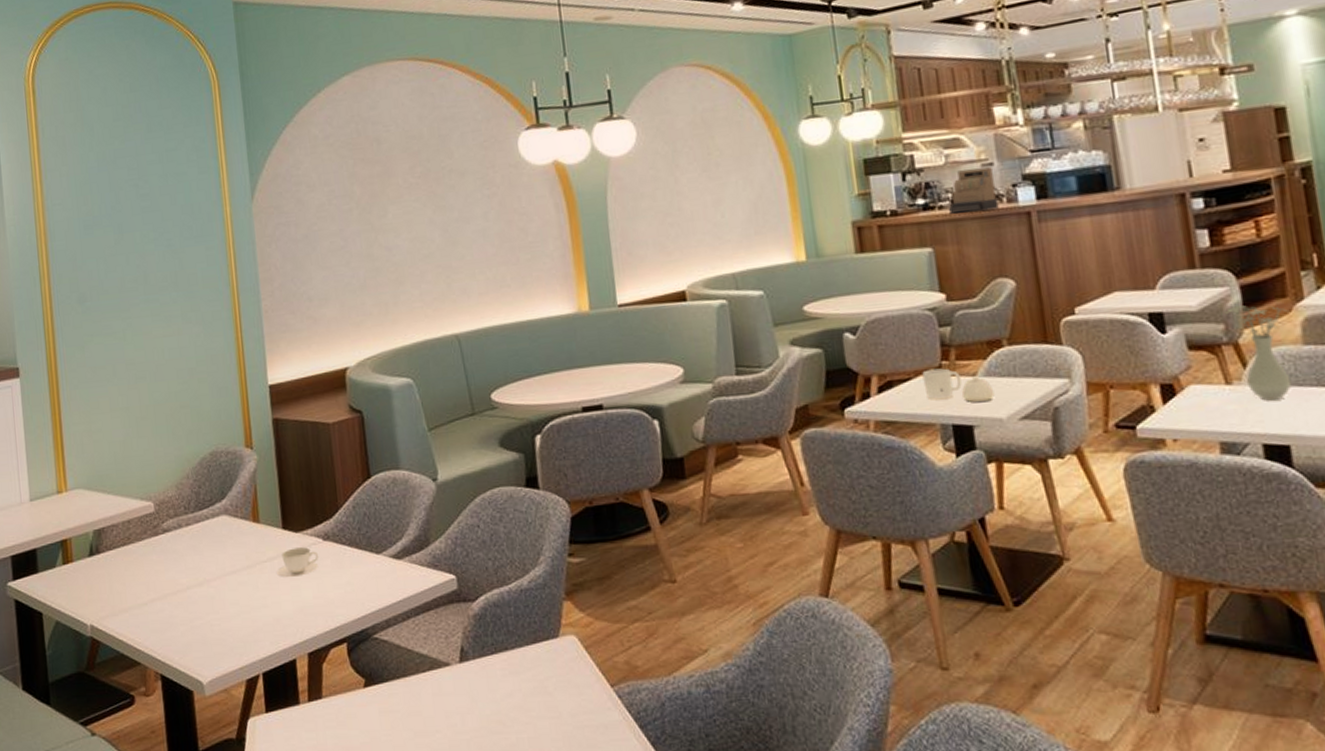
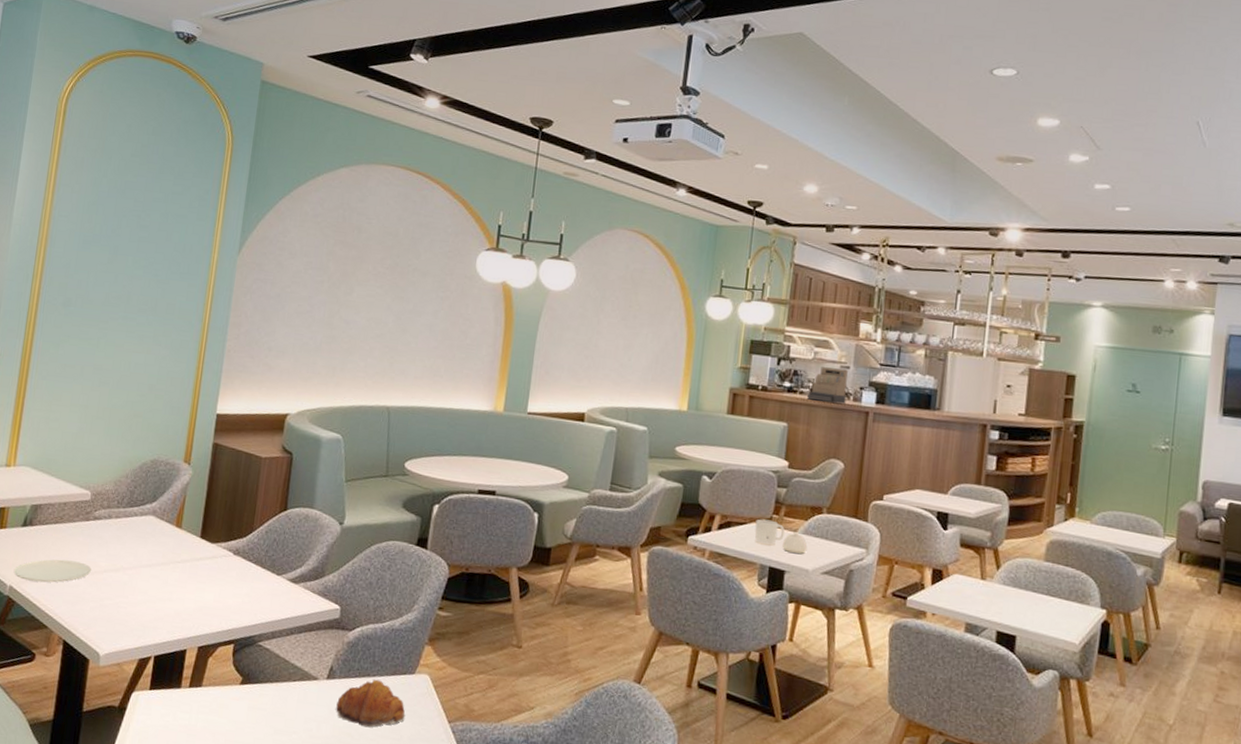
plate: none [90,583,174,616] -> present [13,559,92,583]
teacup: present [277,547,319,578] -> none [187,556,227,581]
croissant: none [477,652,560,710] -> present [336,679,406,727]
vase: present [1224,305,1292,401] -> none [993,520,1041,600]

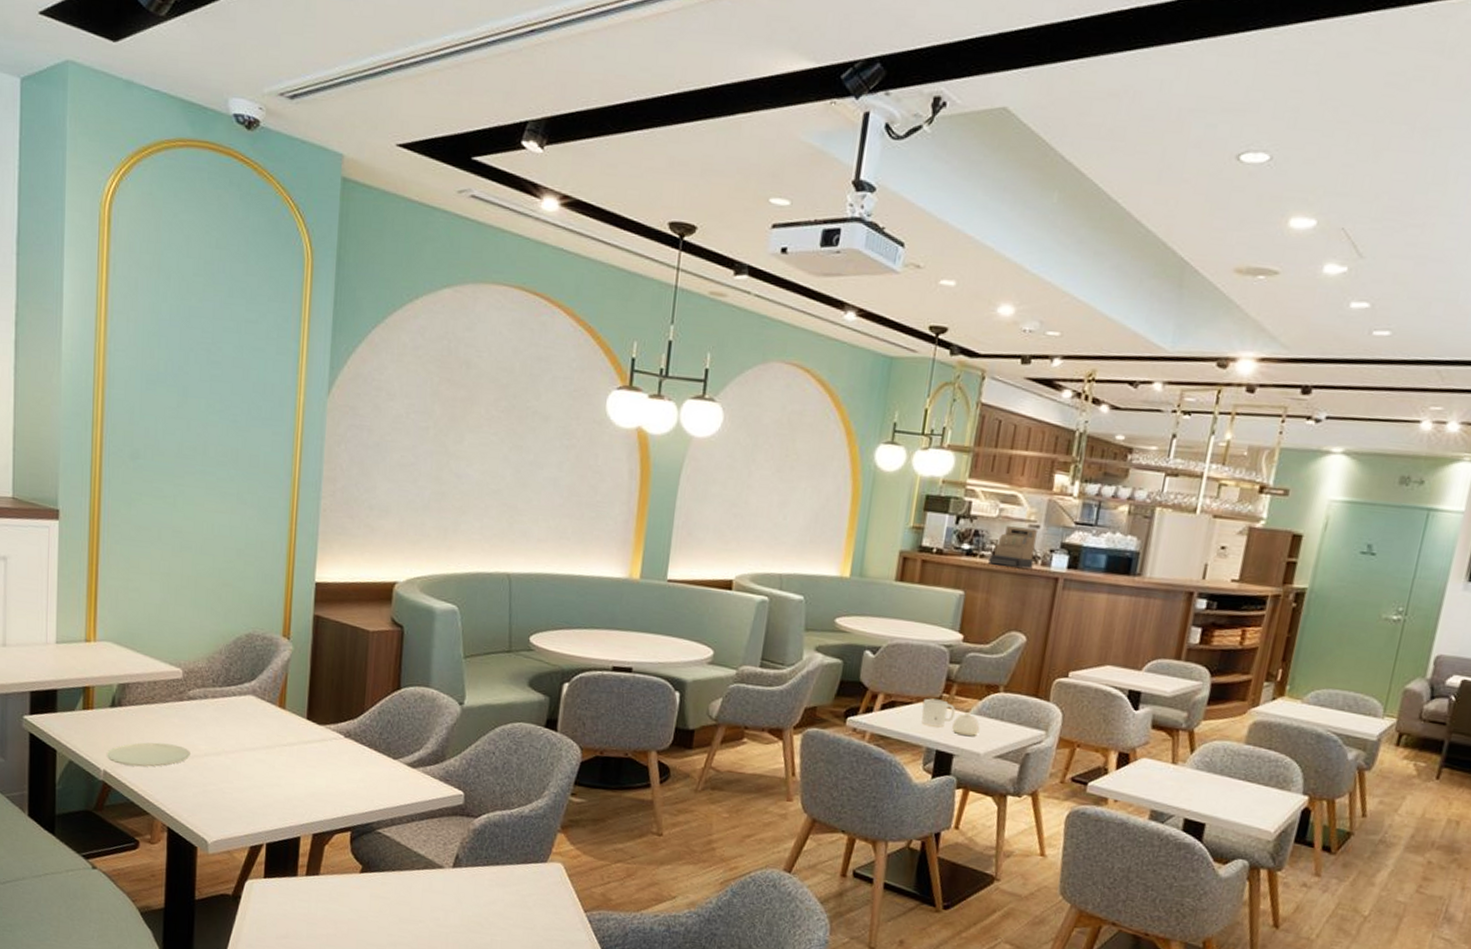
croissant: present [336,679,406,727] -> none [464,867,538,916]

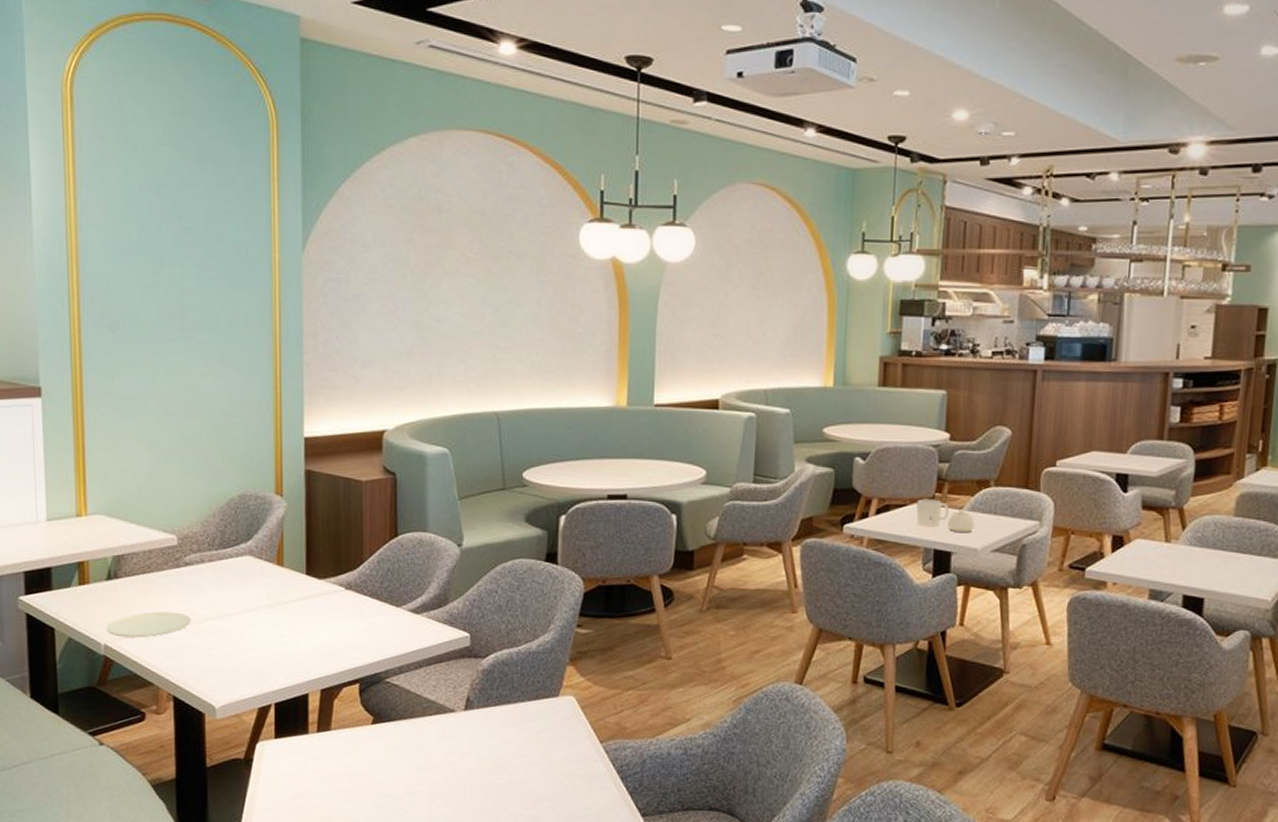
cash register: present [988,526,1037,569] -> none [967,324,1012,364]

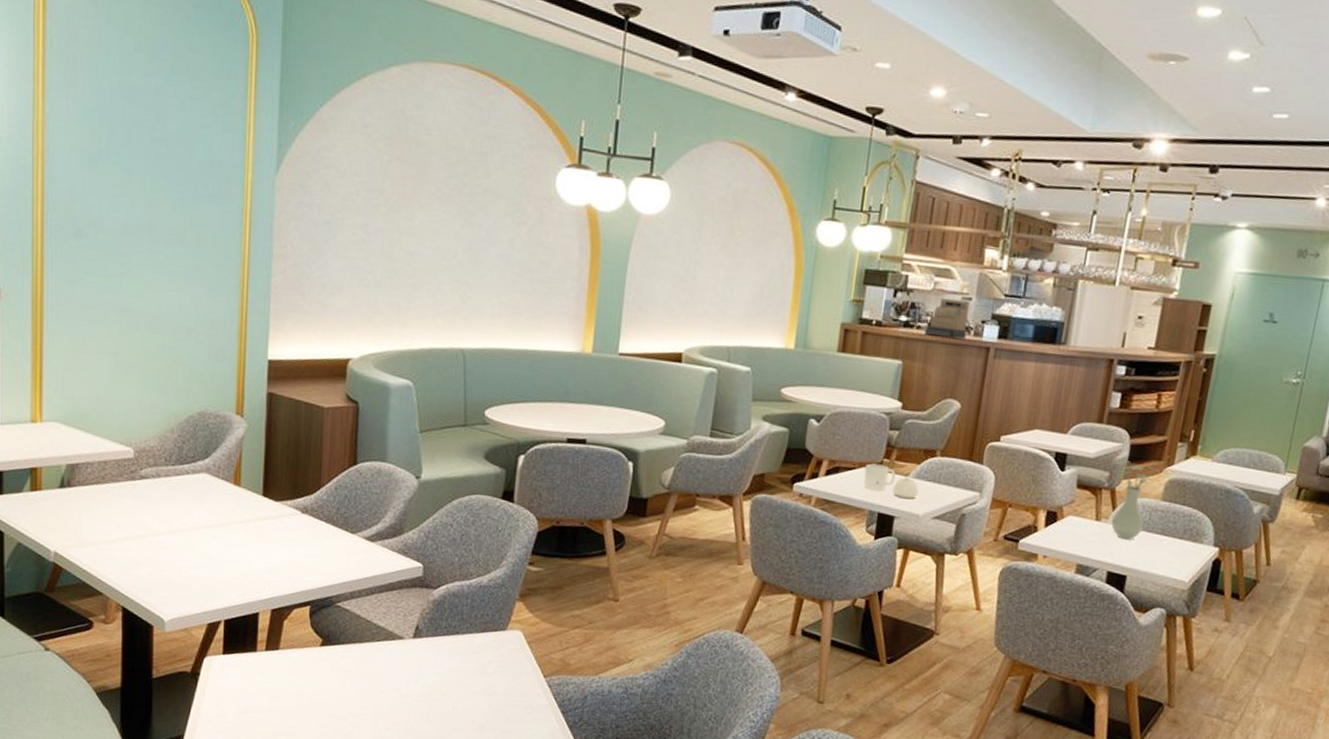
plate: present [105,611,192,638] -> none [56,522,145,547]
cash register: none [967,324,1012,364] -> present [925,298,970,340]
vase: none [1178,477,1230,560] -> present [1111,460,1161,540]

